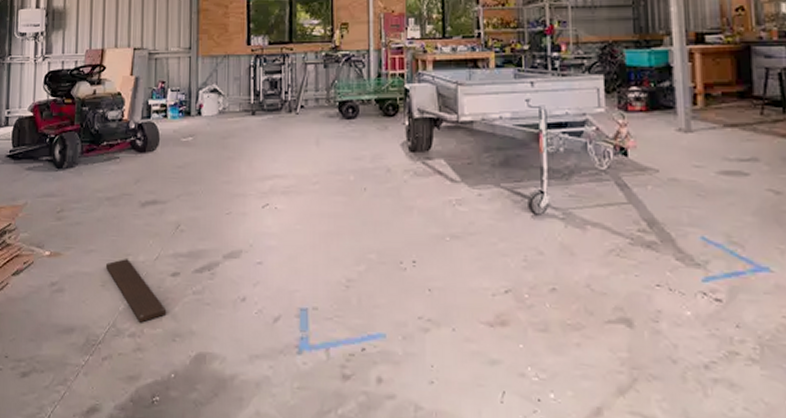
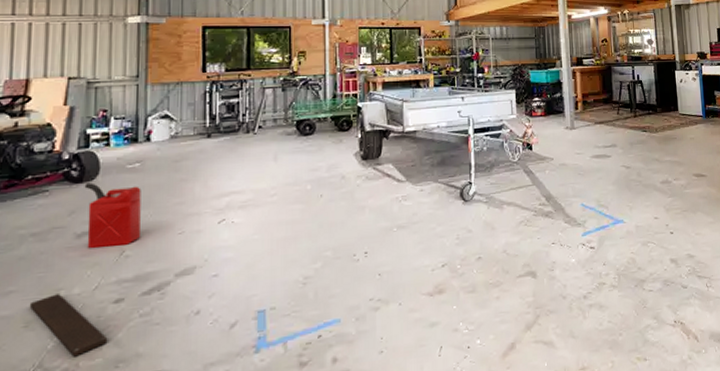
fuel can: none [147,153,194,219] -> present [84,183,142,248]

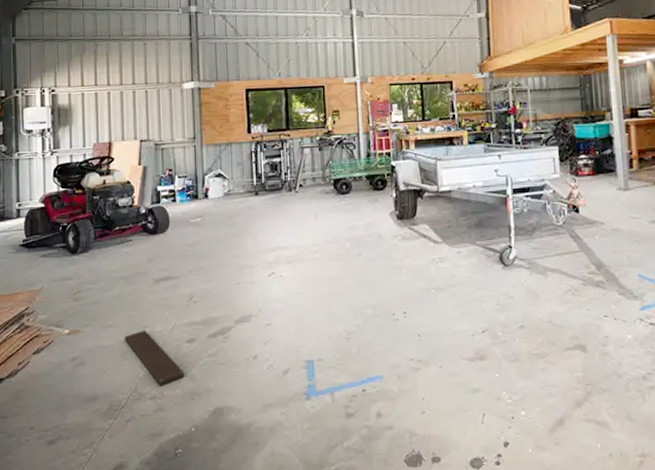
fuel can: present [84,183,142,248] -> none [158,234,206,292]

